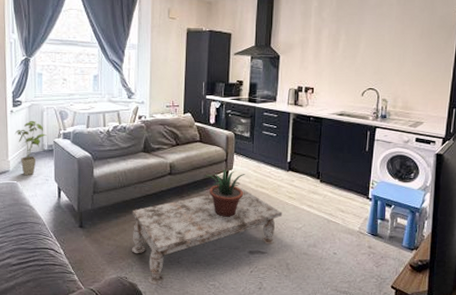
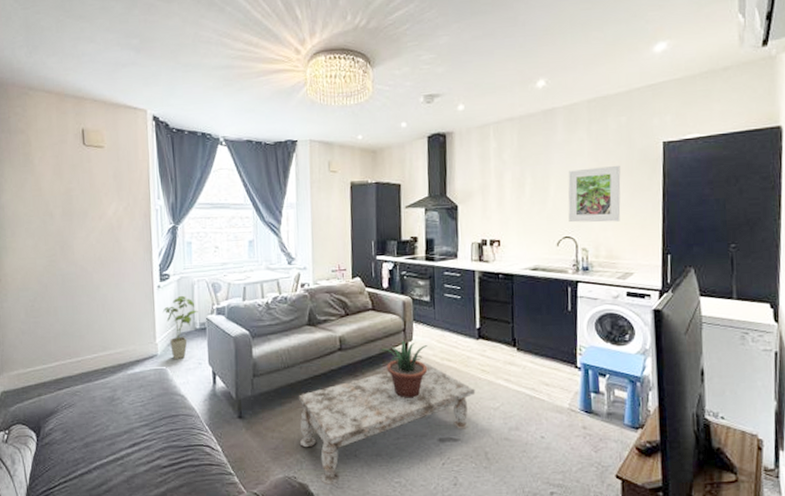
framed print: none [374,29,422,78] -> present [568,165,621,223]

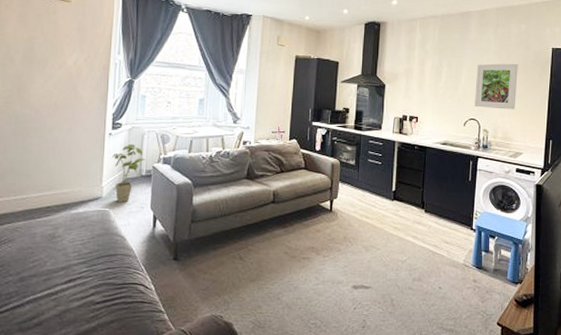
coffee table: present [298,362,476,485] -> none [228,218,387,324]
potted plant: present [378,341,428,398] -> none [306,198,350,249]

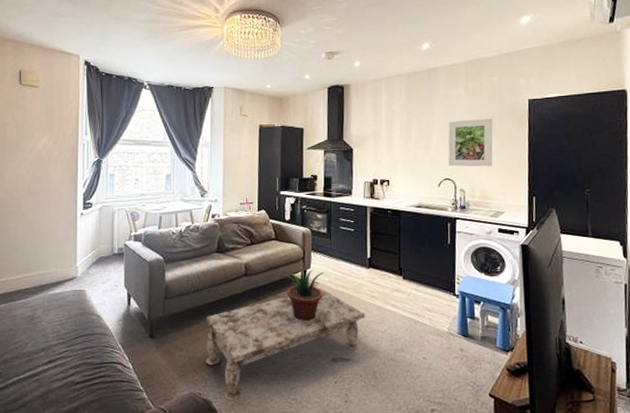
house plant: present [111,143,146,203] -> none [84,222,117,282]
coffee table: none [228,218,387,324] -> present [205,288,366,401]
potted plant: none [306,198,350,249] -> present [279,268,324,321]

